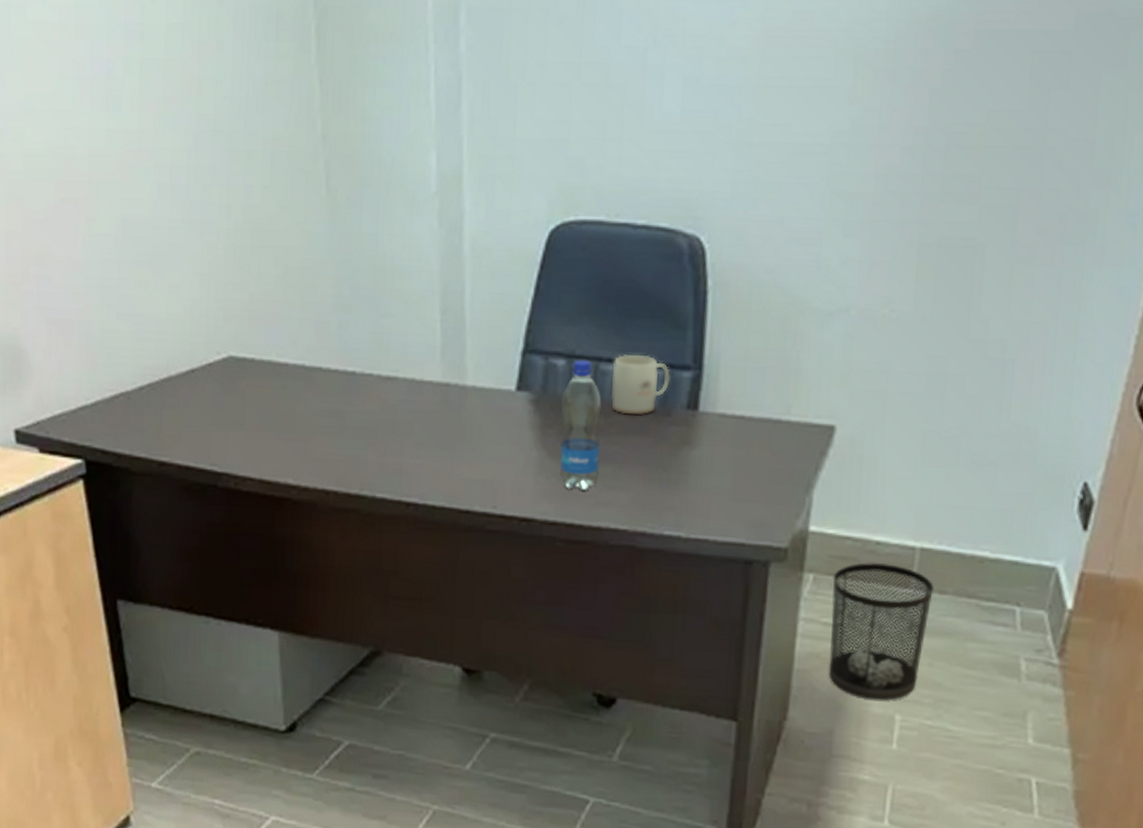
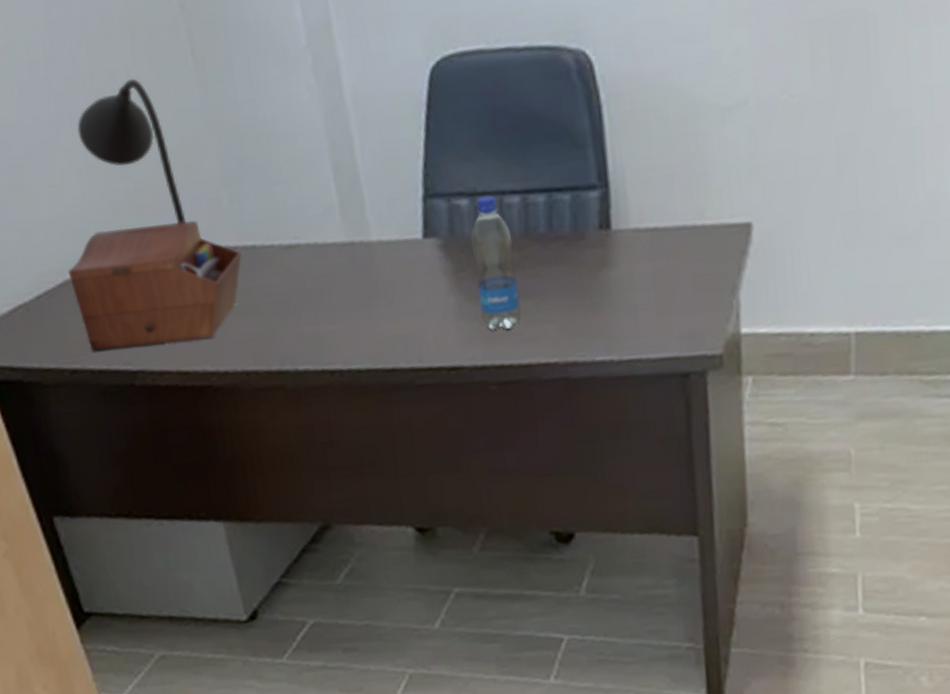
sewing box: none [173,334,341,454] -> present [67,221,242,351]
desk lamp: none [206,197,294,340] -> present [77,78,187,224]
mug: present [610,353,670,416] -> none [516,181,578,246]
waste bin: present [829,562,934,700] -> none [772,353,875,492]

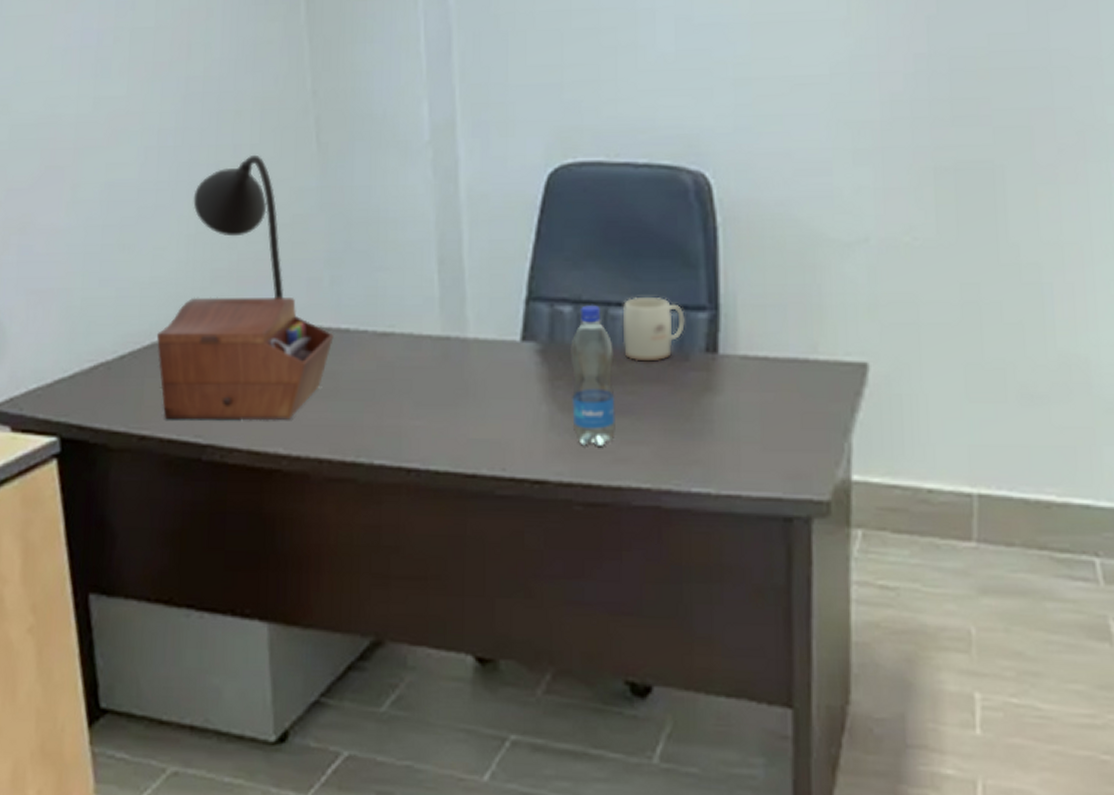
mug: none [516,181,578,246] -> present [622,296,685,362]

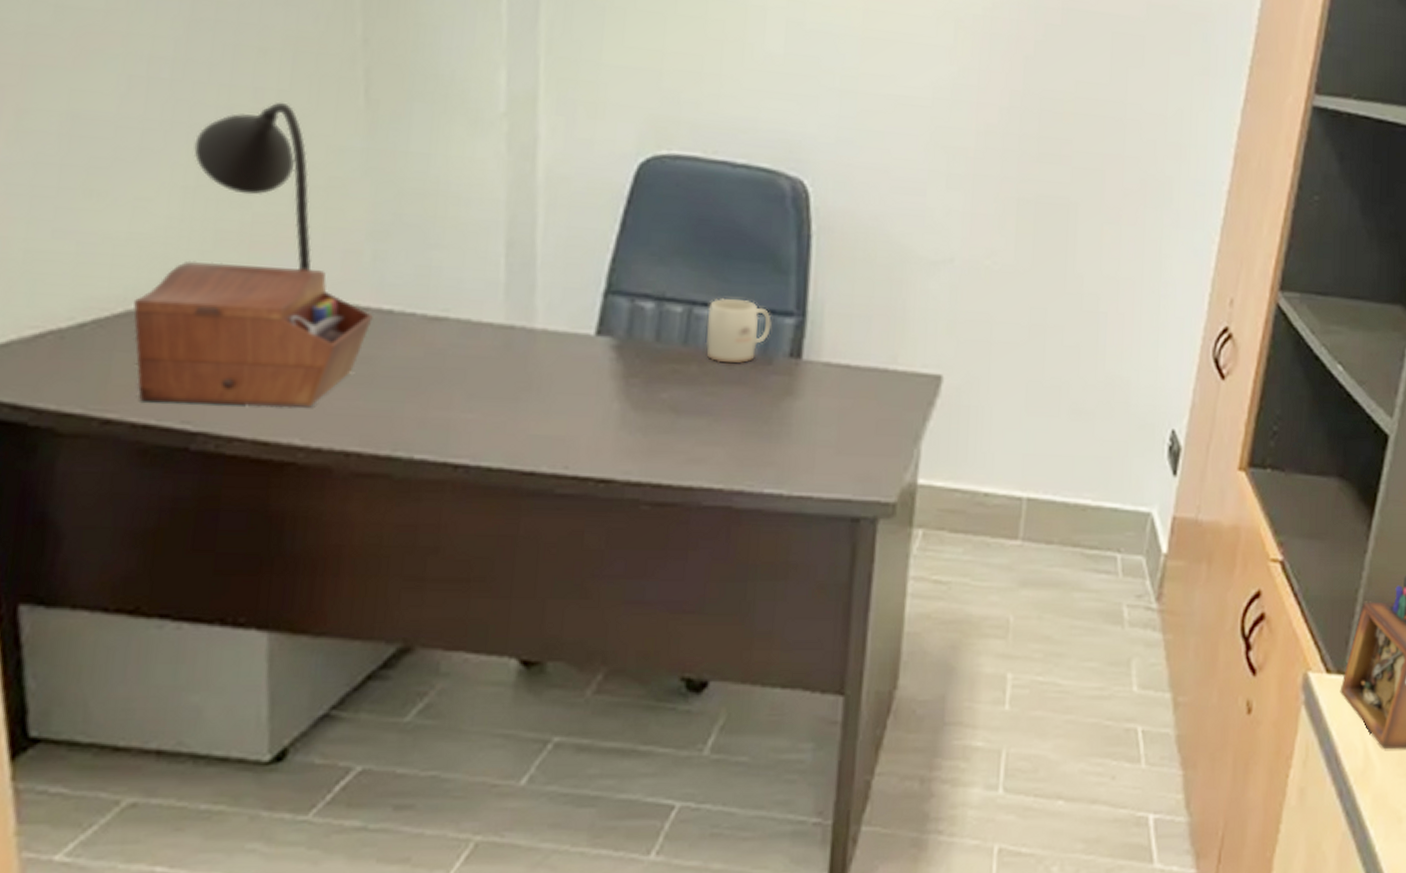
bottle: present [571,305,615,447] -> none [645,303,695,447]

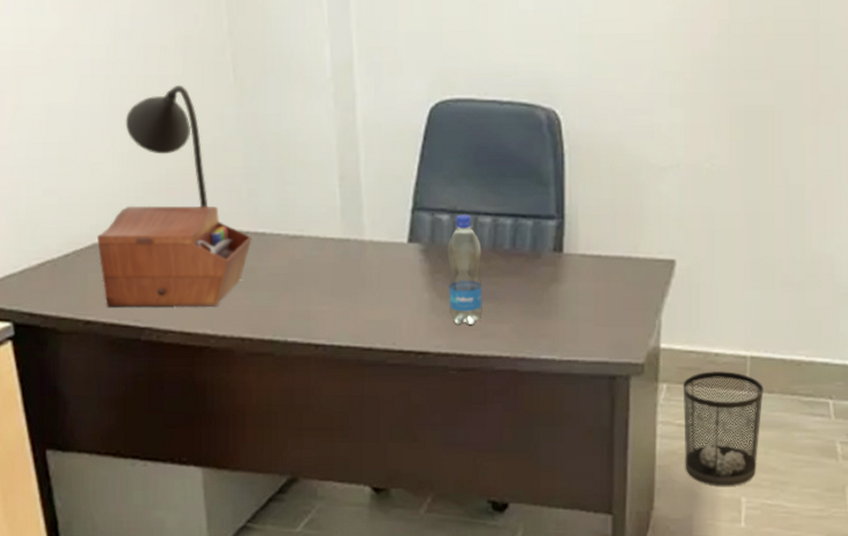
bottle: none [645,303,695,447] -> present [448,214,483,326]
mug: present [705,297,772,364] -> none [489,208,538,259]
waste bin: none [940,514,1041,659] -> present [682,370,764,486]

